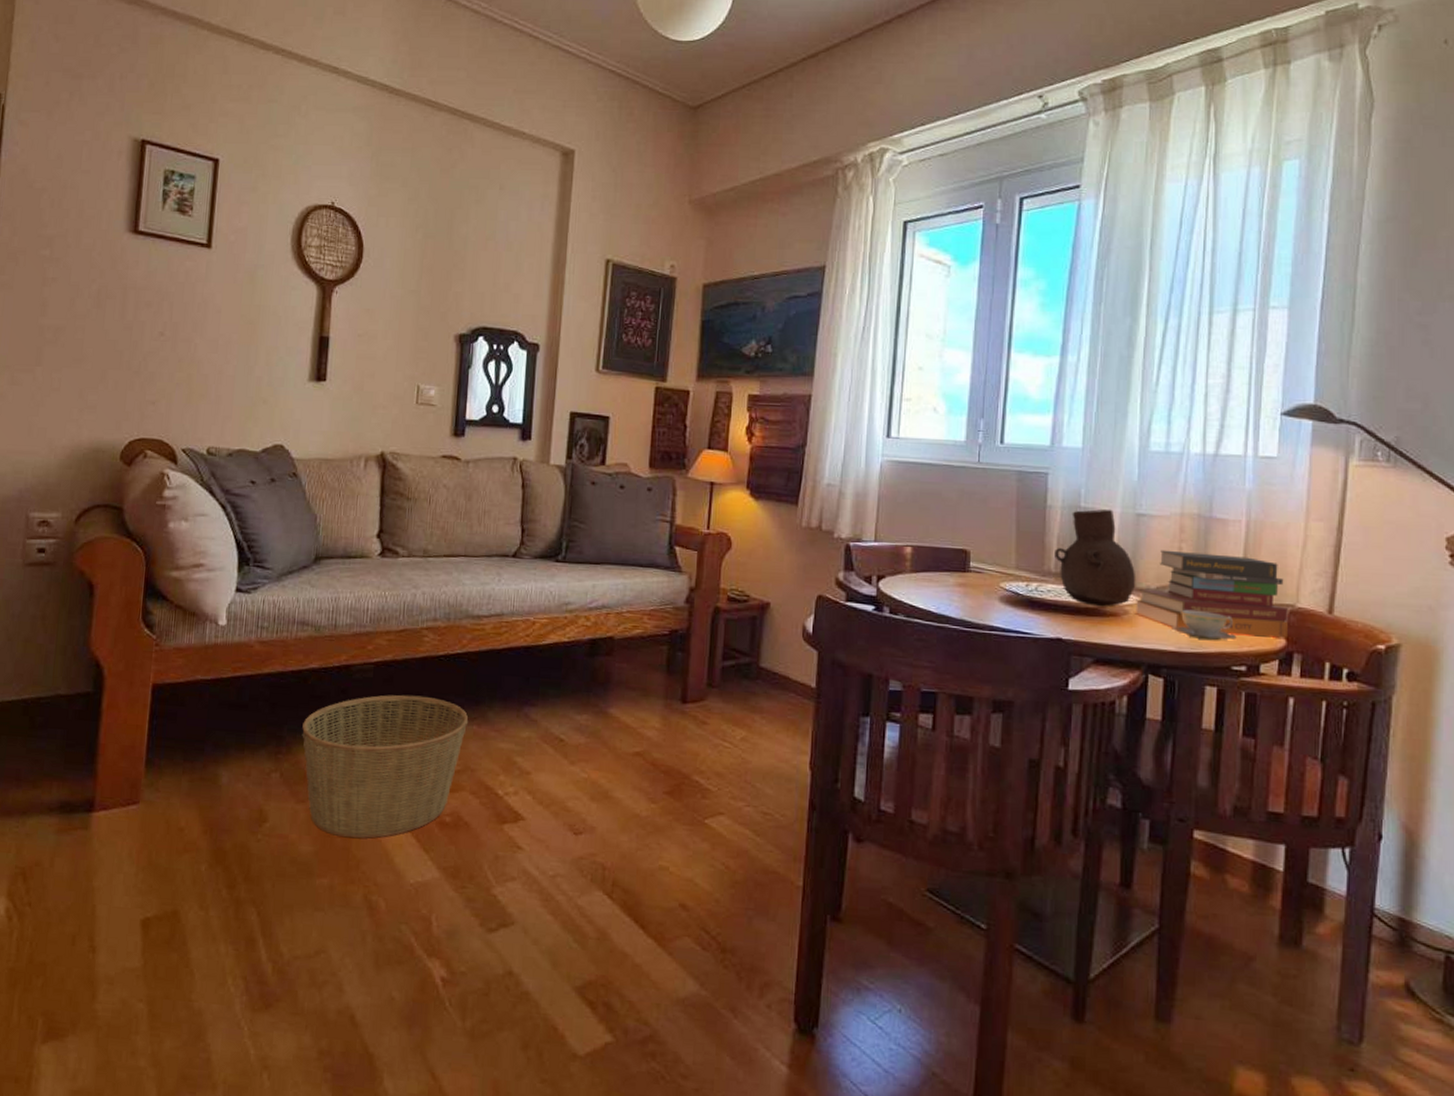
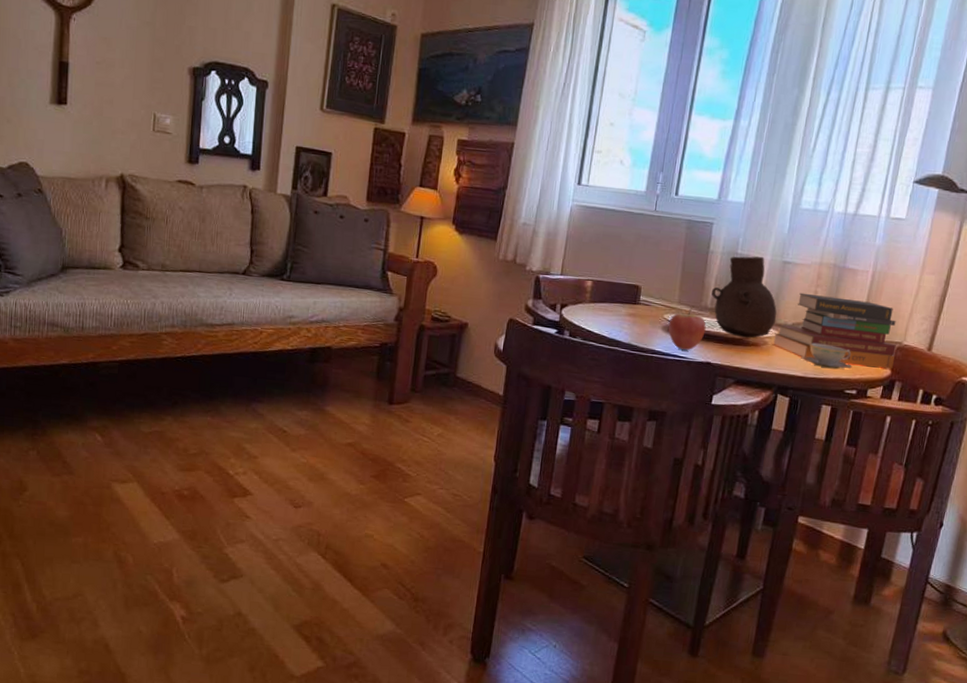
basket: present [302,695,469,839] -> none [55,389,204,507]
fruit: none [1006,571,1052,626] -> present [668,305,706,351]

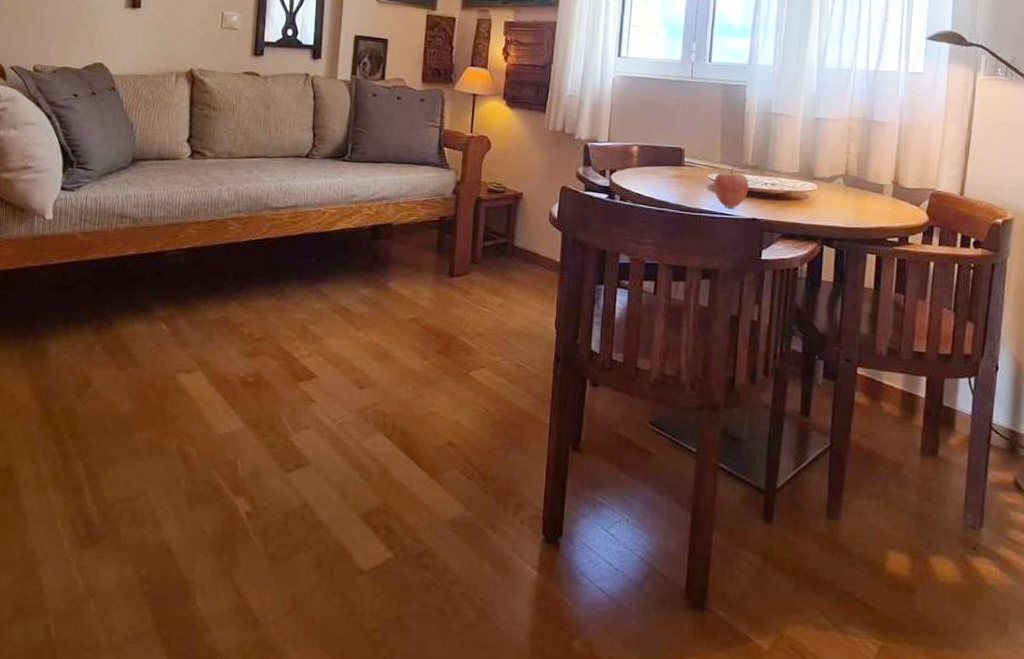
vase: present [711,256,777,339] -> none [751,114,814,193]
books: present [772,292,896,369] -> none [813,146,931,215]
teacup: present [801,342,852,369] -> none [842,194,891,219]

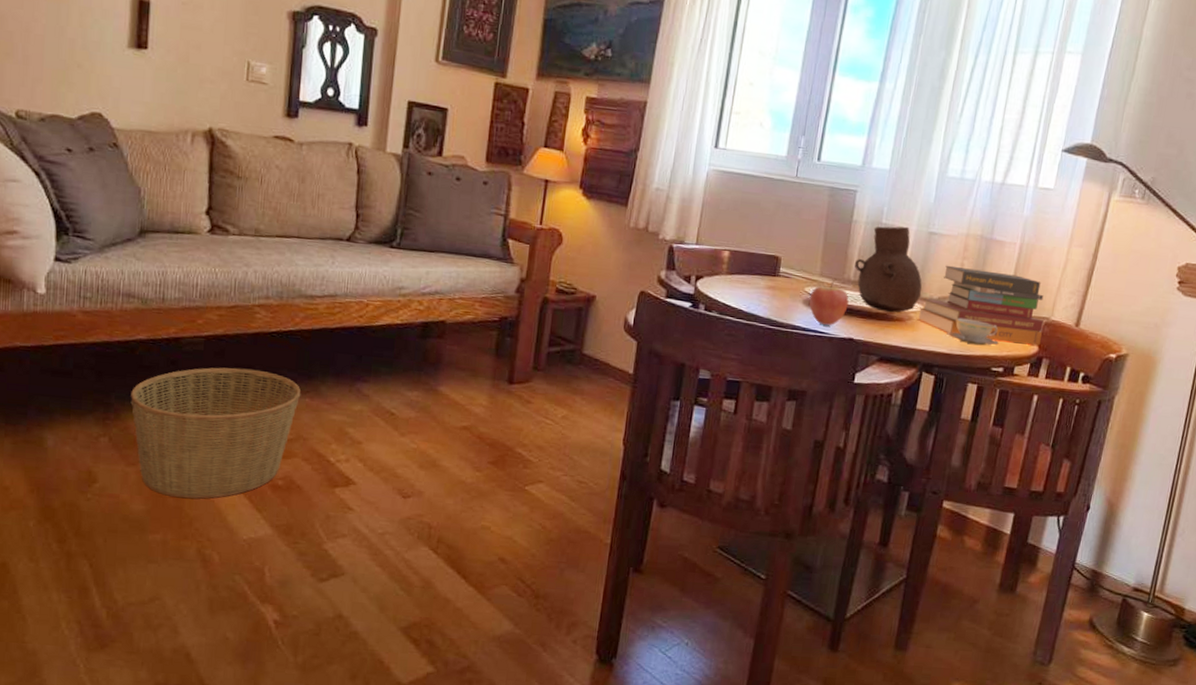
basket: none [122,275,268,398] -> present [130,367,301,499]
vase: none [751,114,814,193] -> present [855,226,922,314]
books: none [813,146,931,215] -> present [917,265,1044,346]
teacup: none [842,194,891,219] -> present [947,318,999,346]

